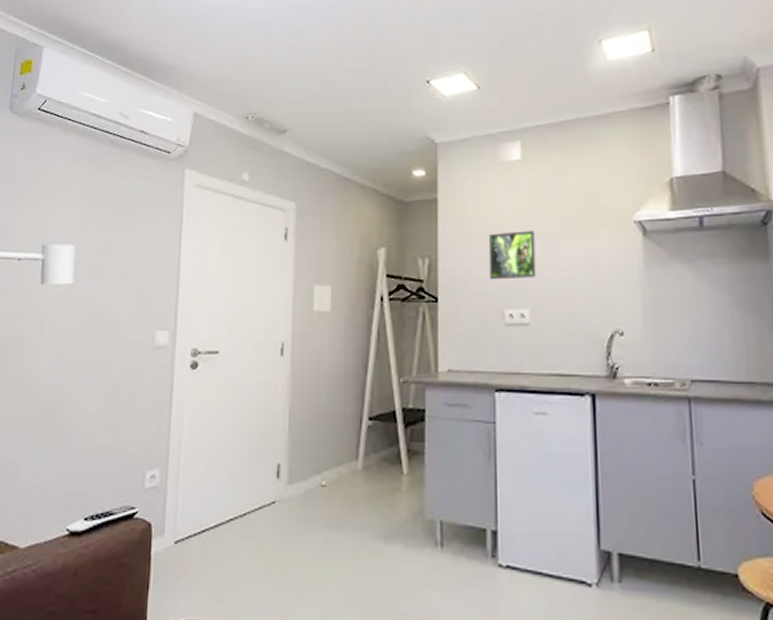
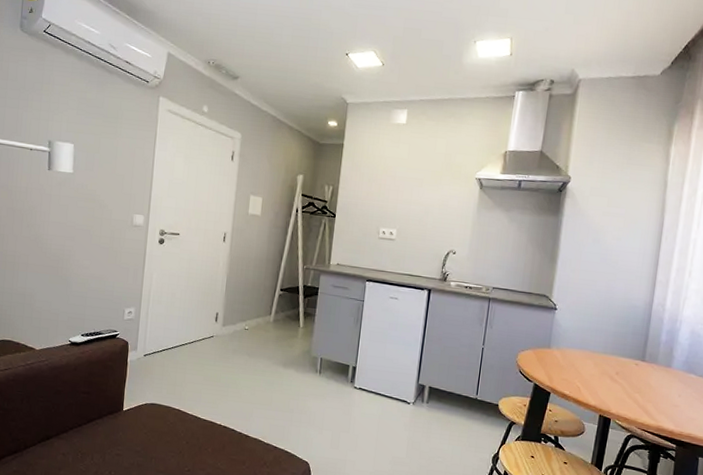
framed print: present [488,230,536,280] -> none [372,174,408,209]

